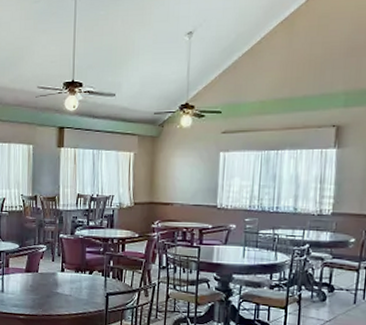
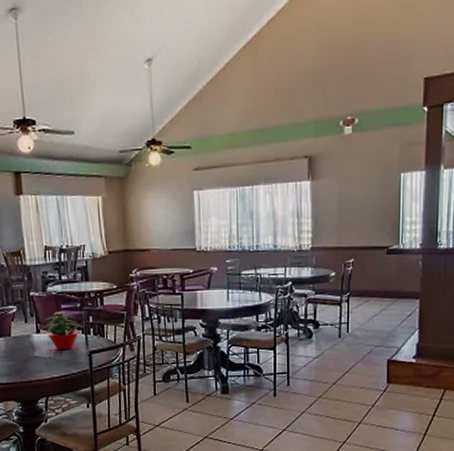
potted flower: none [66,253,104,289] -> present [41,311,84,349]

